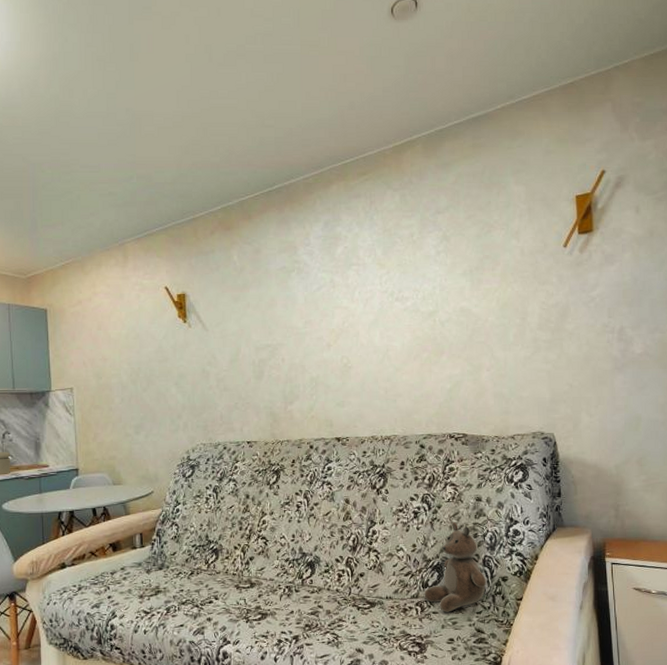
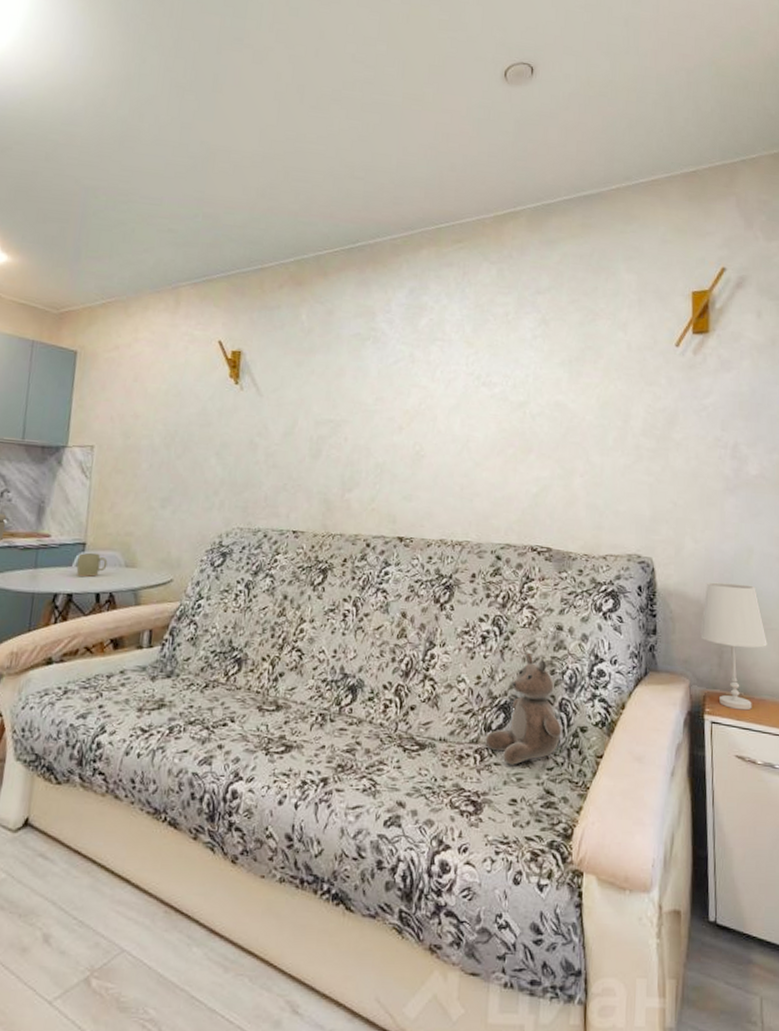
mug: none [73,476,98,497] -> present [76,552,108,577]
table lamp: none [598,448,657,552] -> present [700,582,767,711]

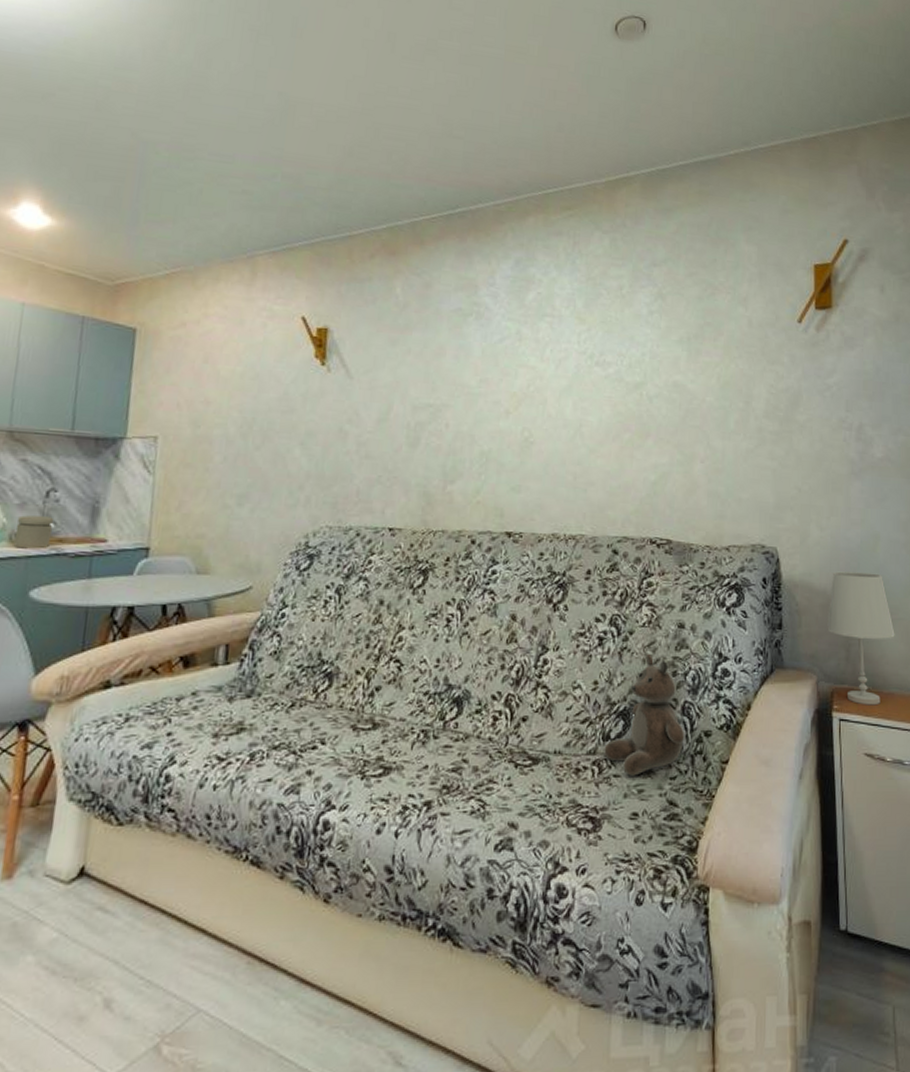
mug: present [76,552,108,577] -> none [138,558,176,587]

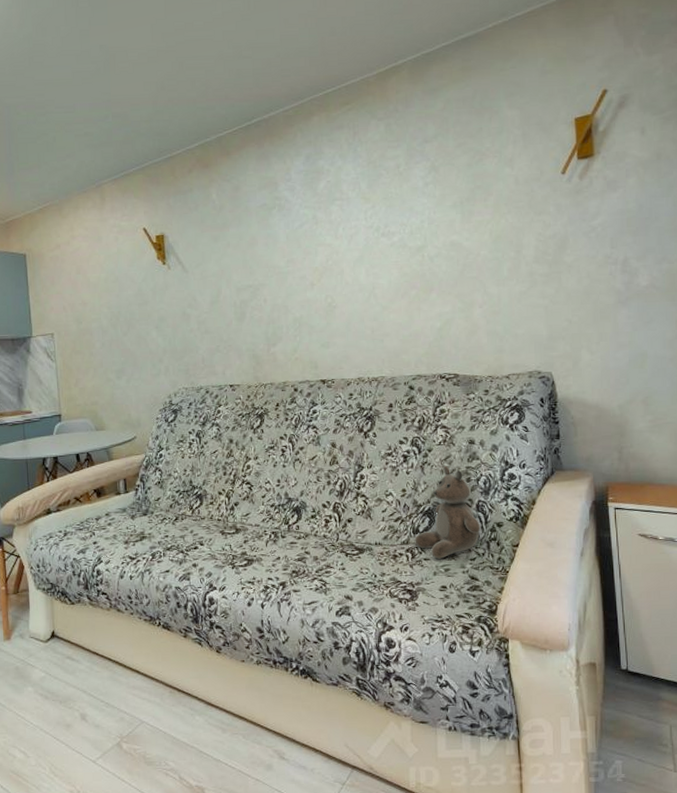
table lamp: present [827,571,895,706] -> none [600,386,664,496]

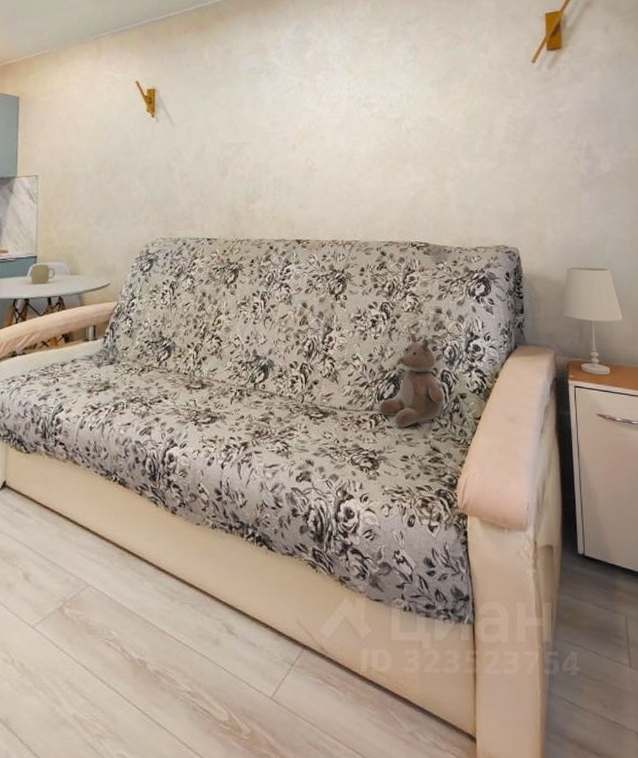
mug: none [56,421,81,443] -> present [30,264,56,285]
table lamp: none [600,386,664,496] -> present [562,266,622,376]

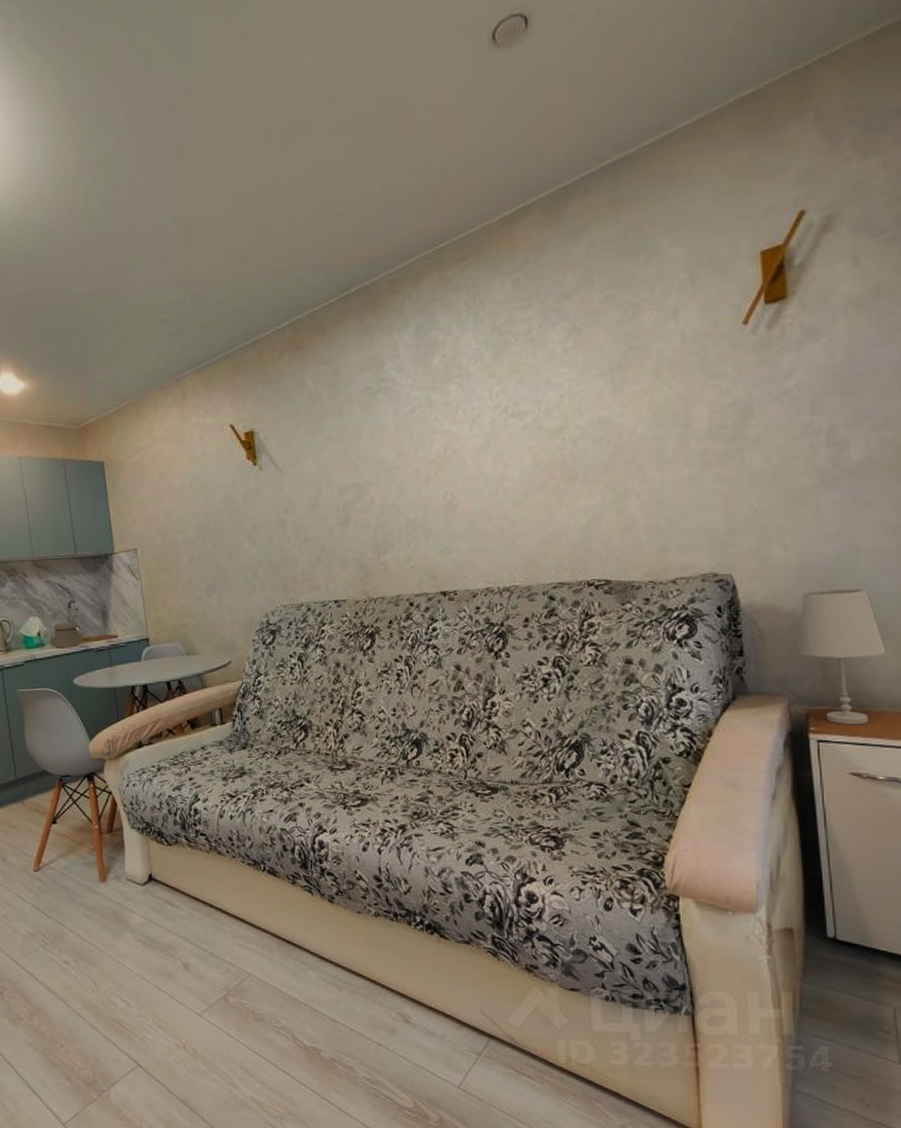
mug: present [30,264,56,285] -> none [144,646,171,669]
stuffed animal: present [379,333,444,428] -> none [559,691,642,801]

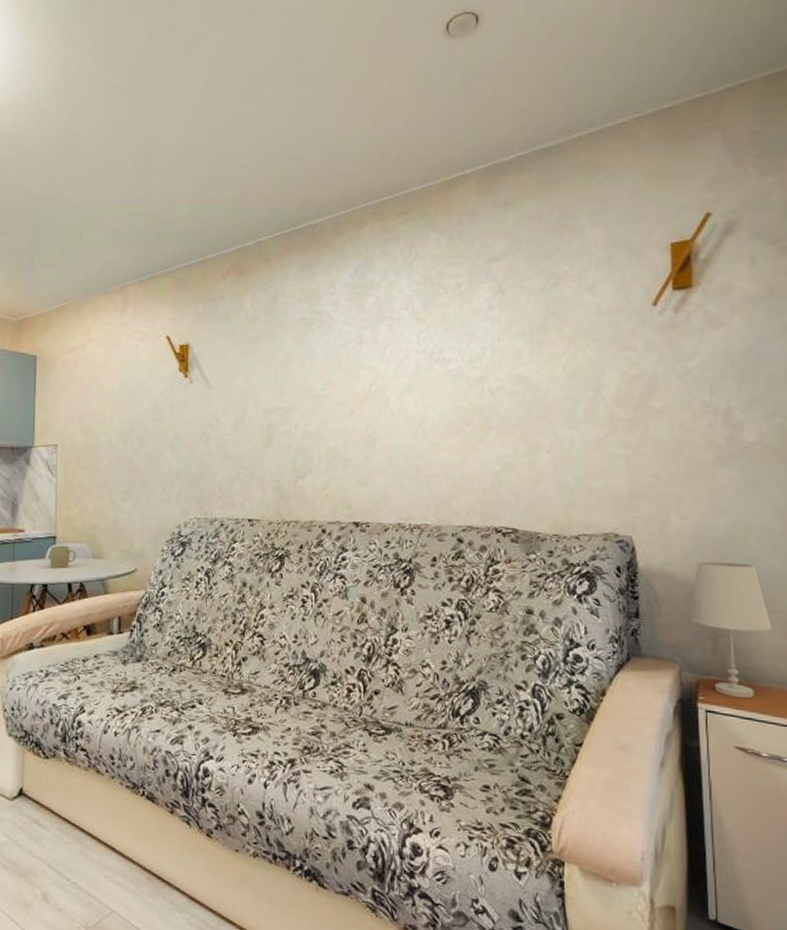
mug: none [144,646,171,669] -> present [49,545,77,569]

